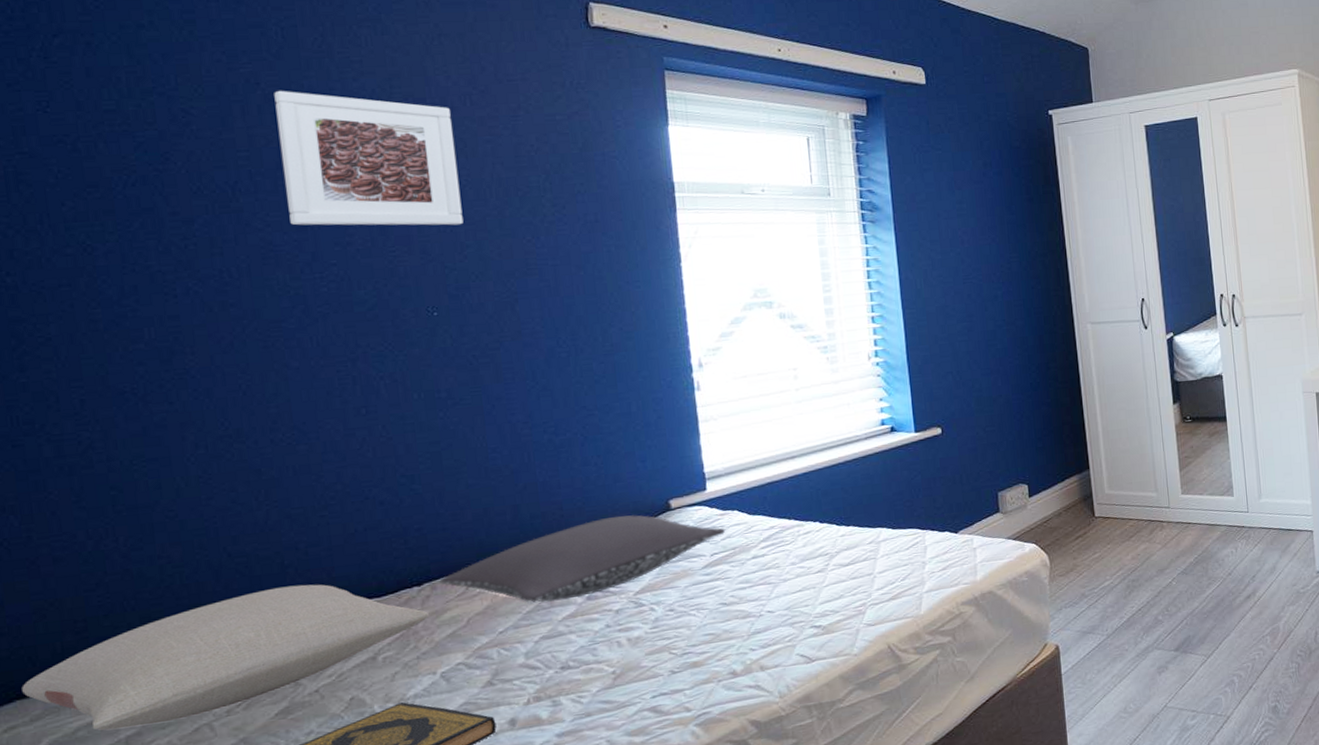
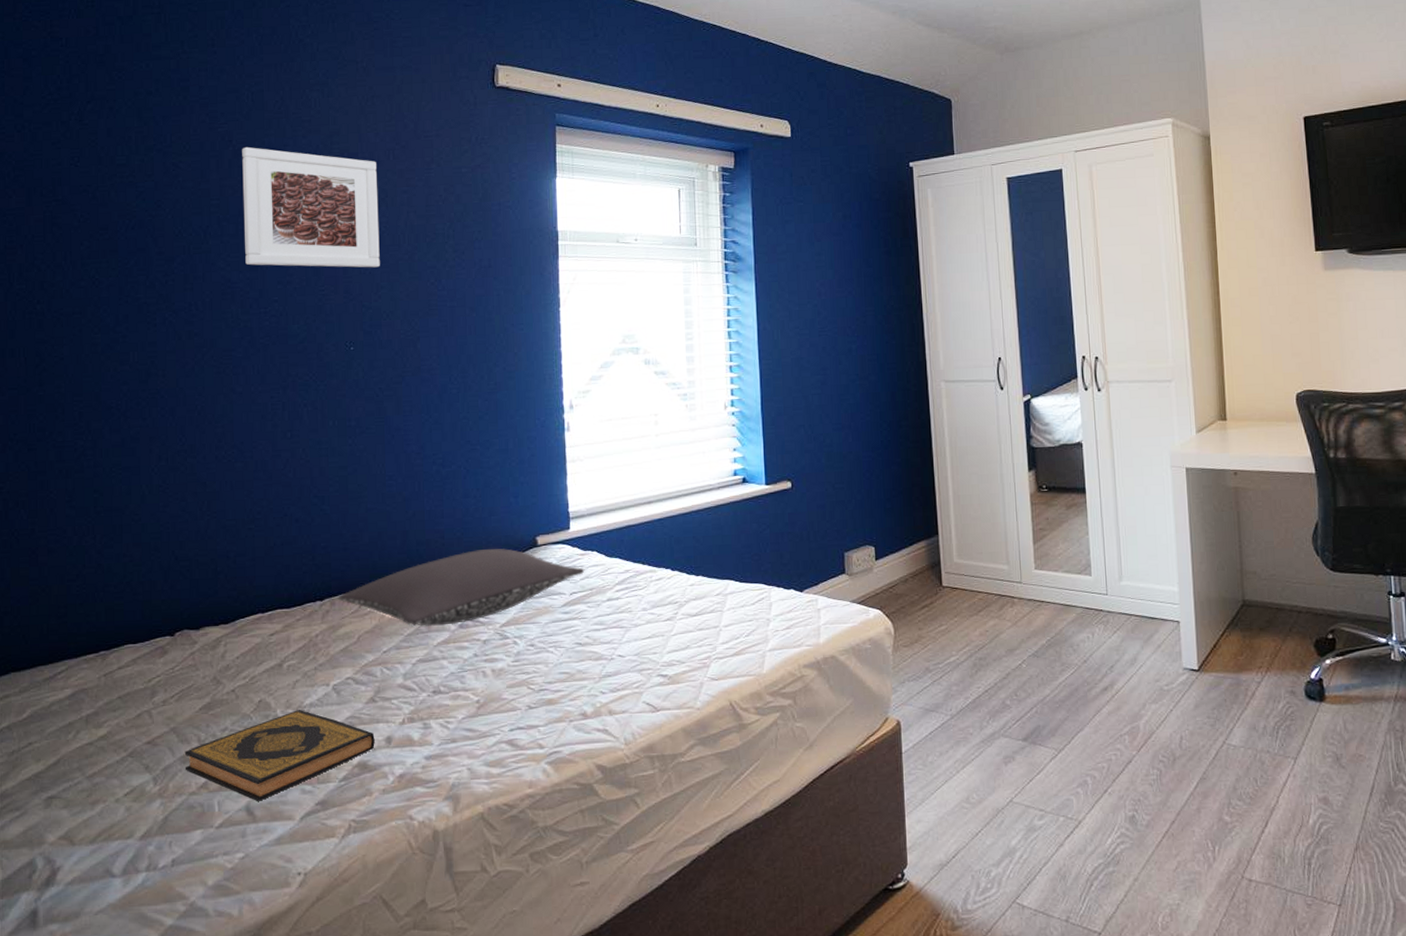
pillow: present [21,584,429,731] -> none [16,590,327,708]

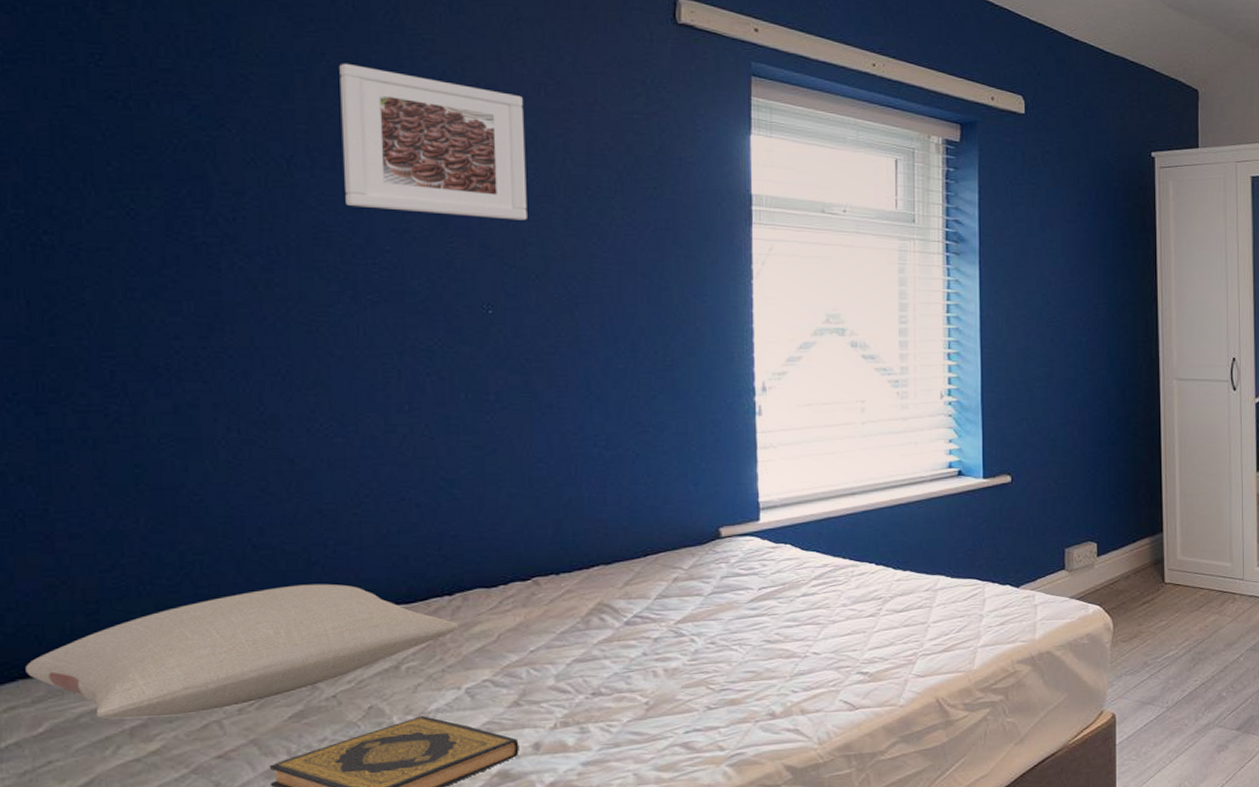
pillow: none [16,590,327,708] -> present [25,583,458,719]
pillow: present [338,548,585,626] -> none [472,539,777,624]

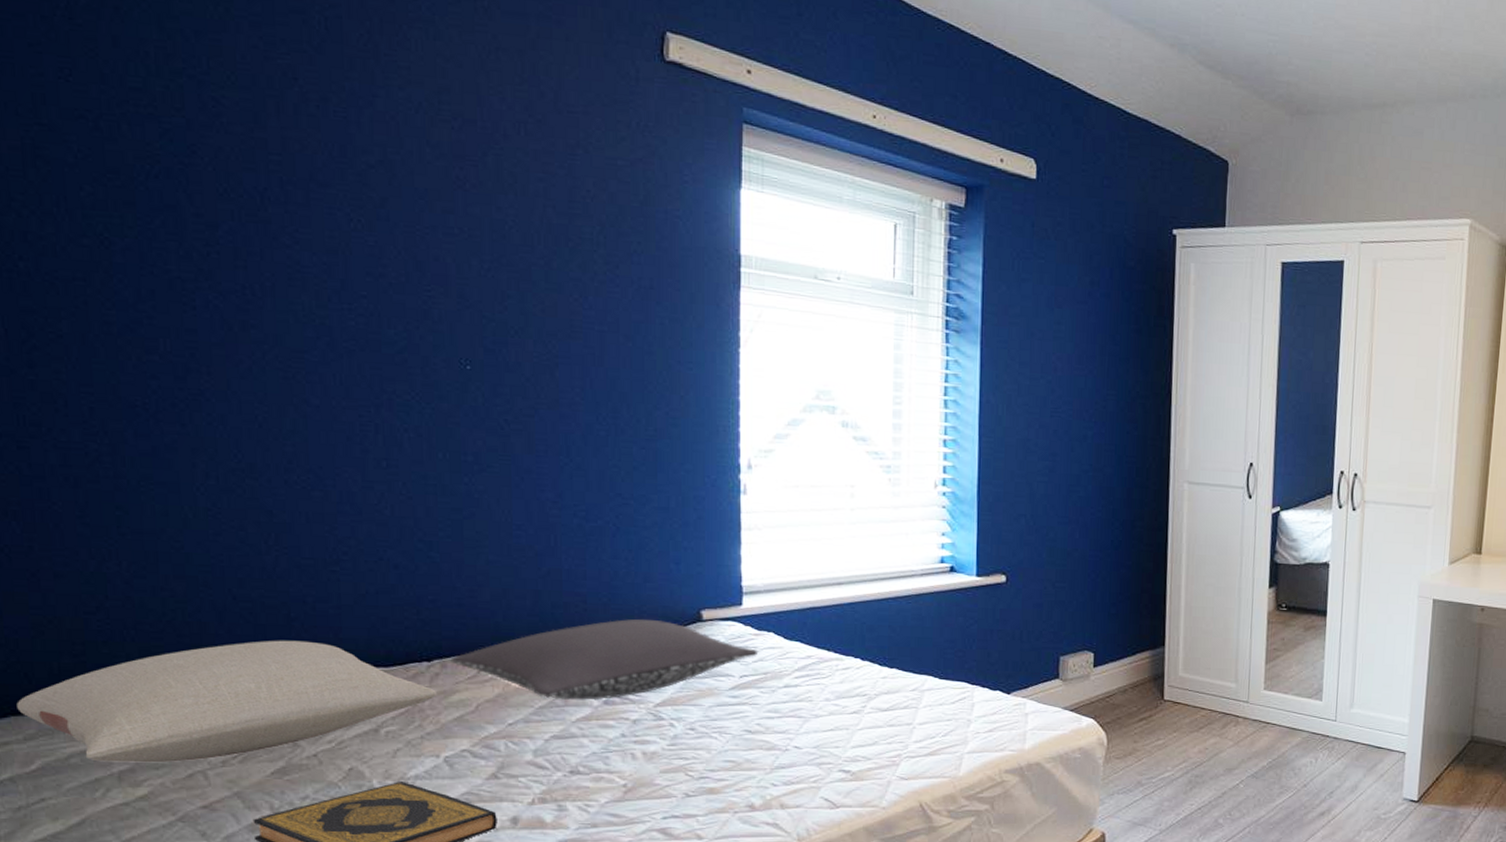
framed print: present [339,63,527,221] -> none [312,89,507,271]
pillow: none [472,539,777,624] -> present [450,618,759,700]

